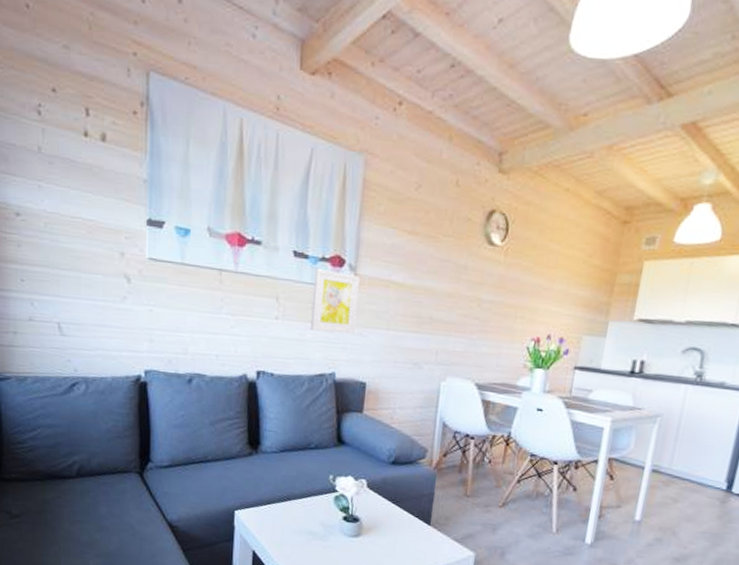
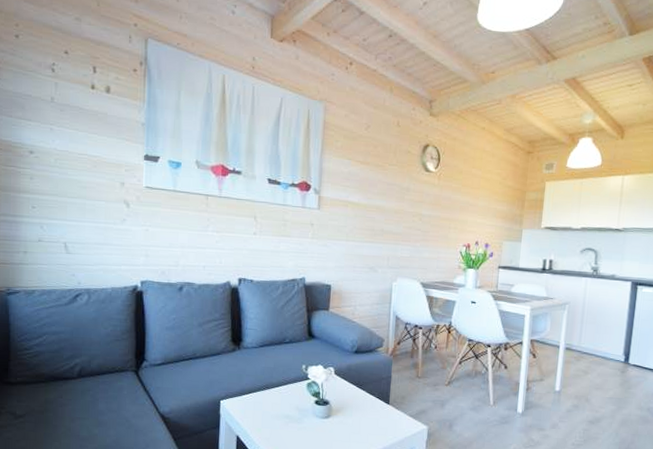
wall art: present [310,268,360,334] -> none [283,193,323,245]

